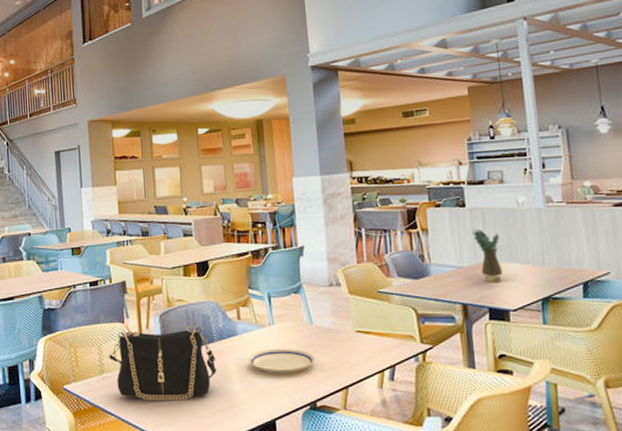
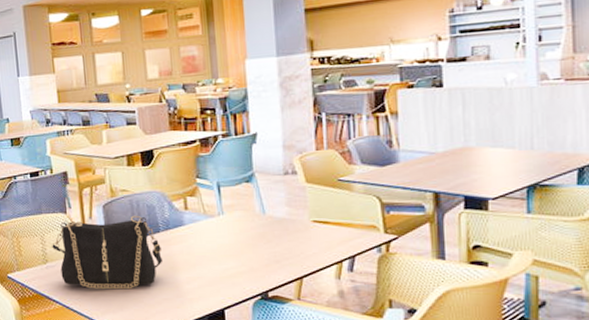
plate: present [248,348,315,374] -> none [196,238,267,264]
vase: present [471,227,503,283] -> none [448,109,483,170]

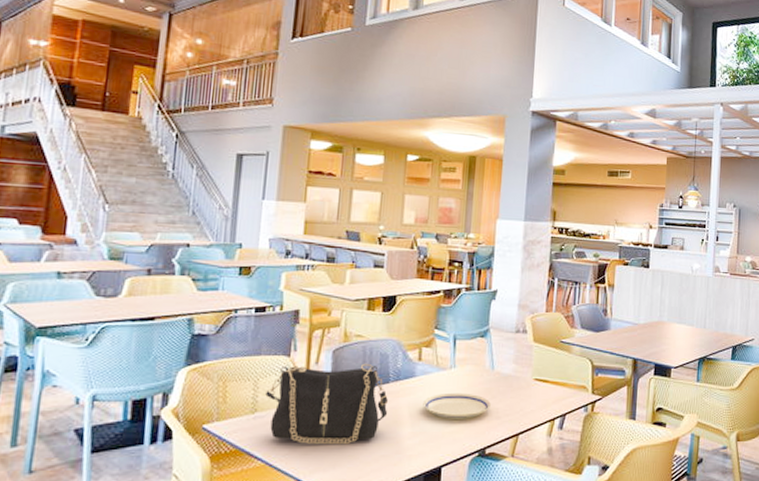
plate: none [196,238,267,264] -> present [423,392,491,419]

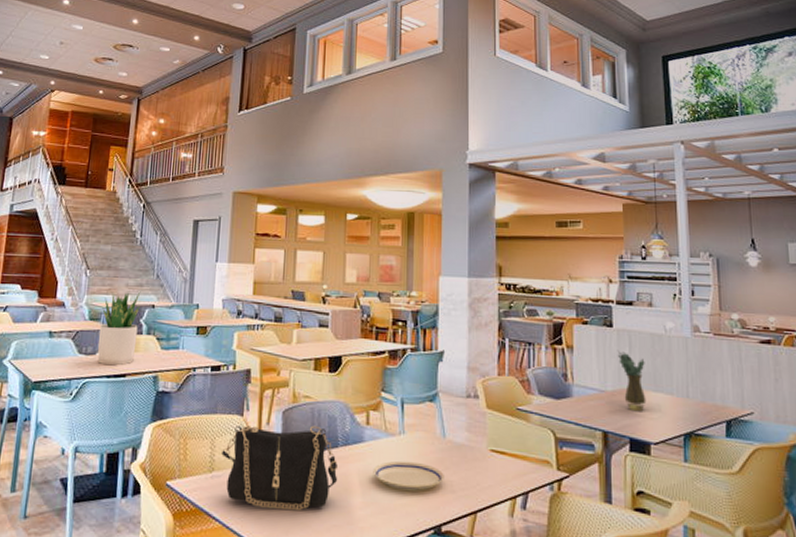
planter: none [119,228,173,309] -> present [97,291,141,366]
vase: none [651,288,673,341] -> present [617,350,647,412]

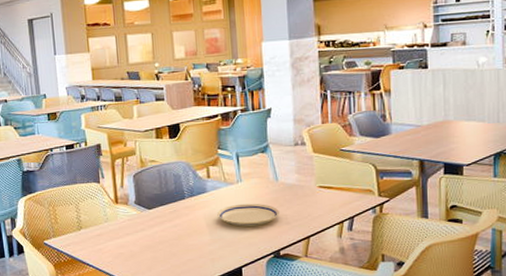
handbag: present [221,425,338,511] -> none [86,183,188,252]
vase: present [617,350,647,412] -> none [432,88,460,140]

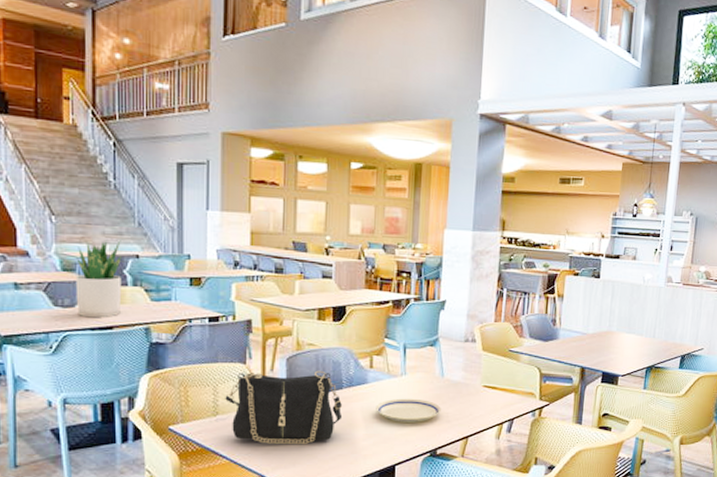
handbag: none [86,183,188,252] -> present [225,370,343,445]

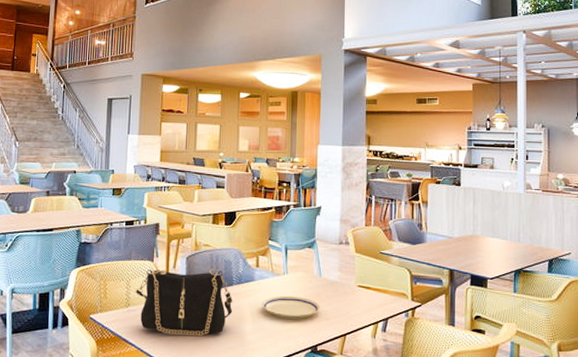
planter: present [75,239,122,318] -> none [28,159,64,222]

